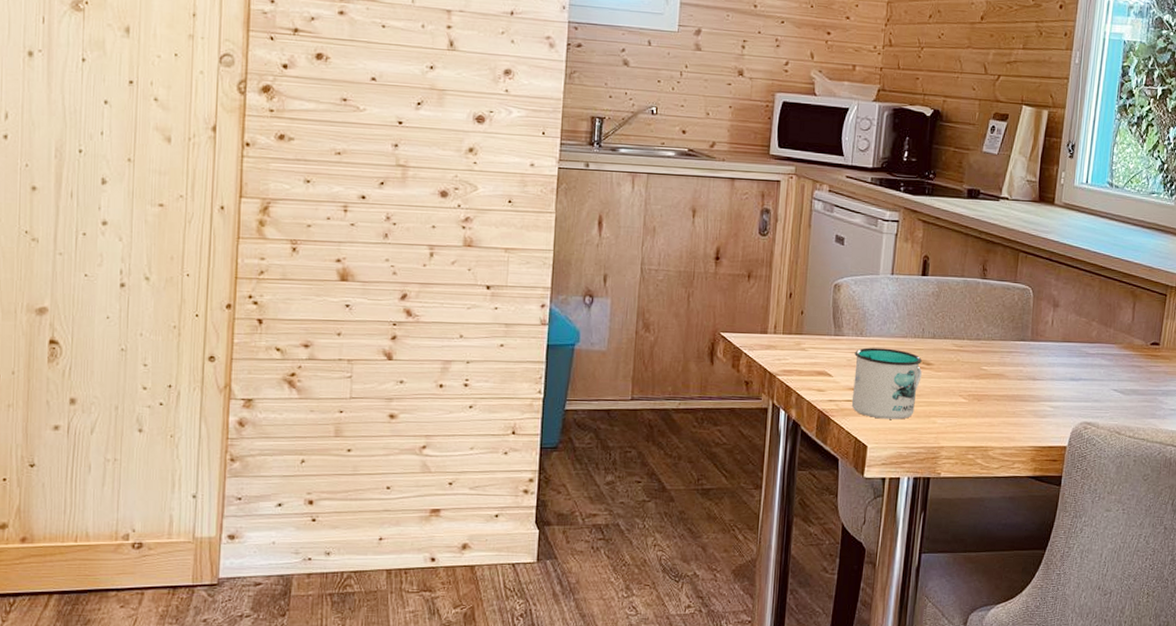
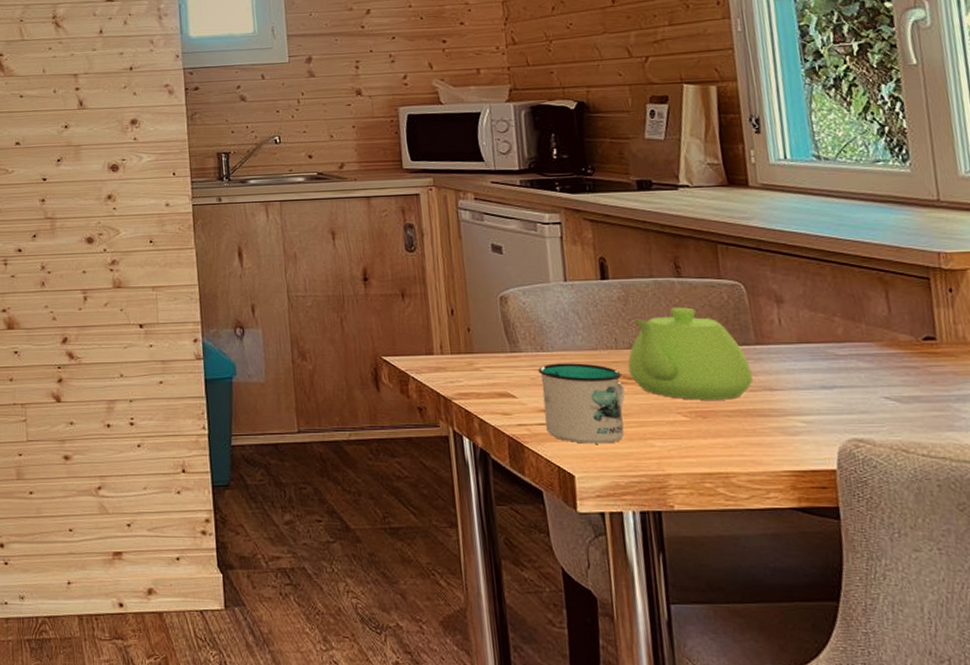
teapot: none [928,305,1023,386] -> present [627,307,753,400]

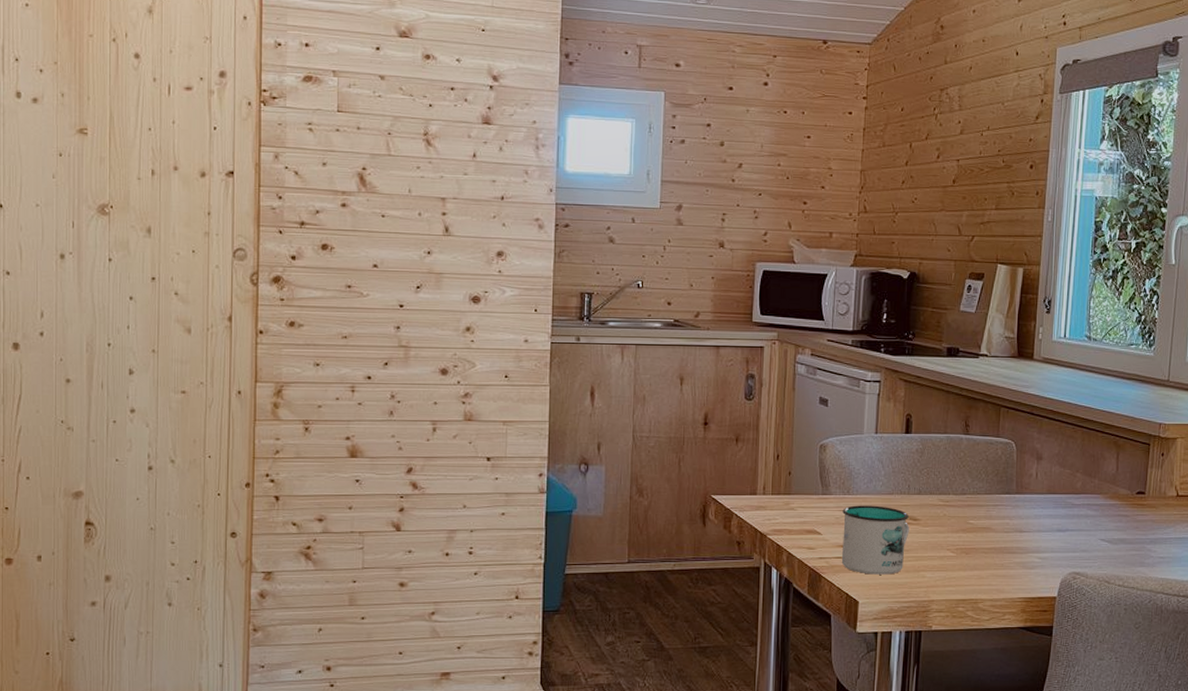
teapot: present [627,307,753,400] -> none [915,460,1009,539]

